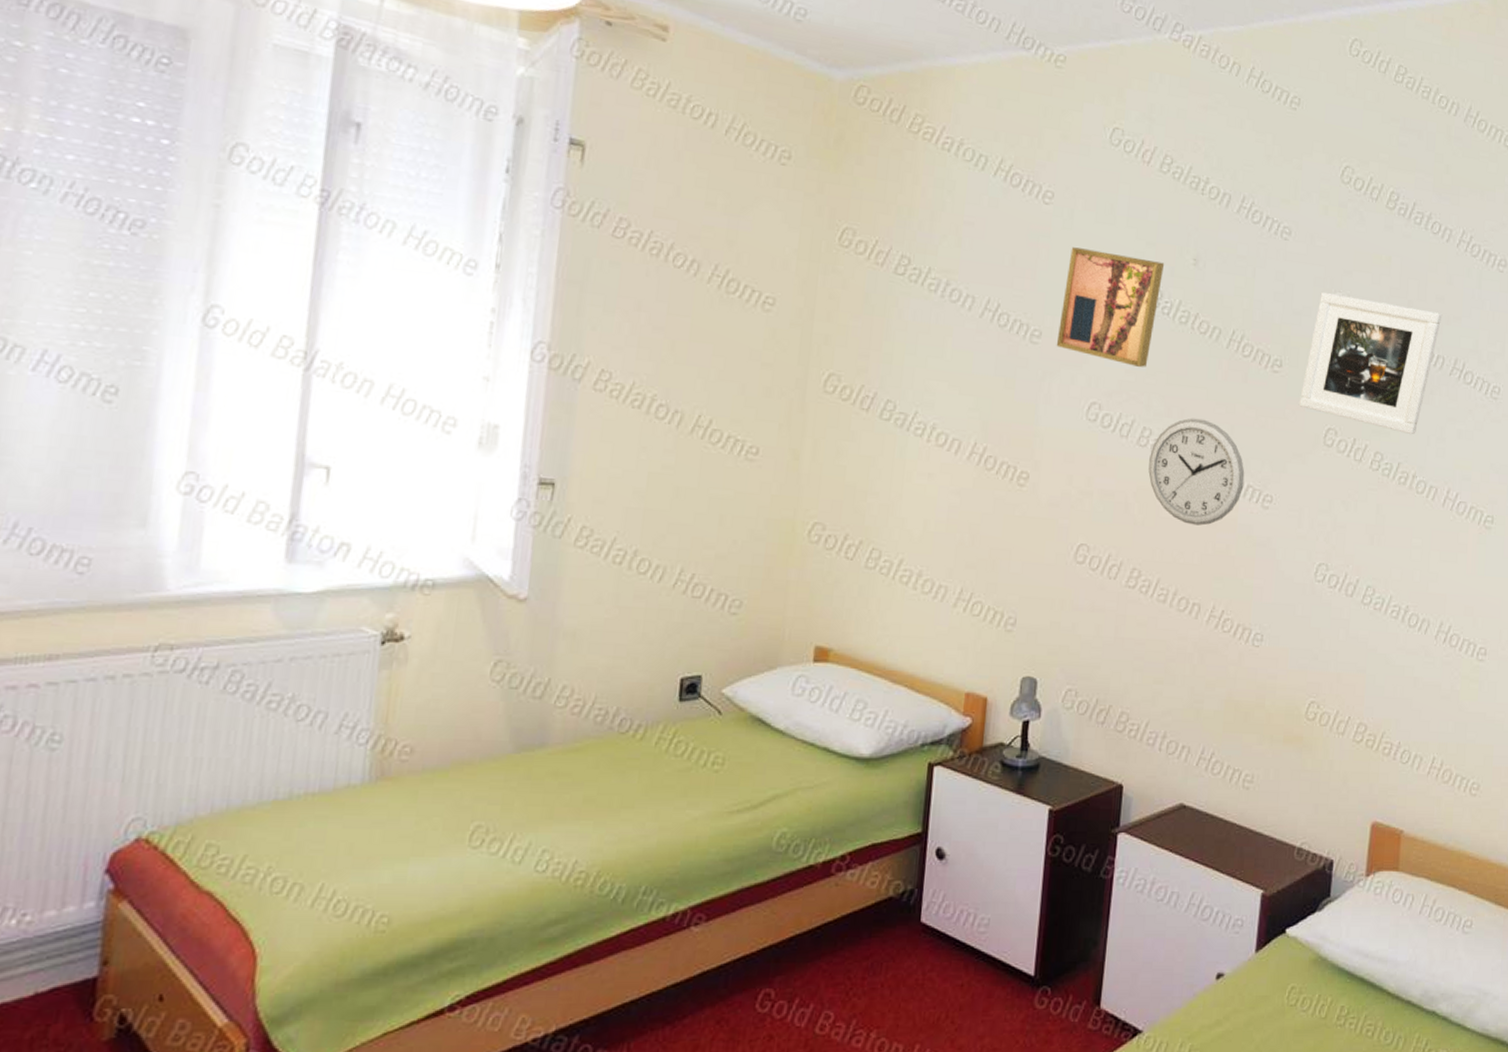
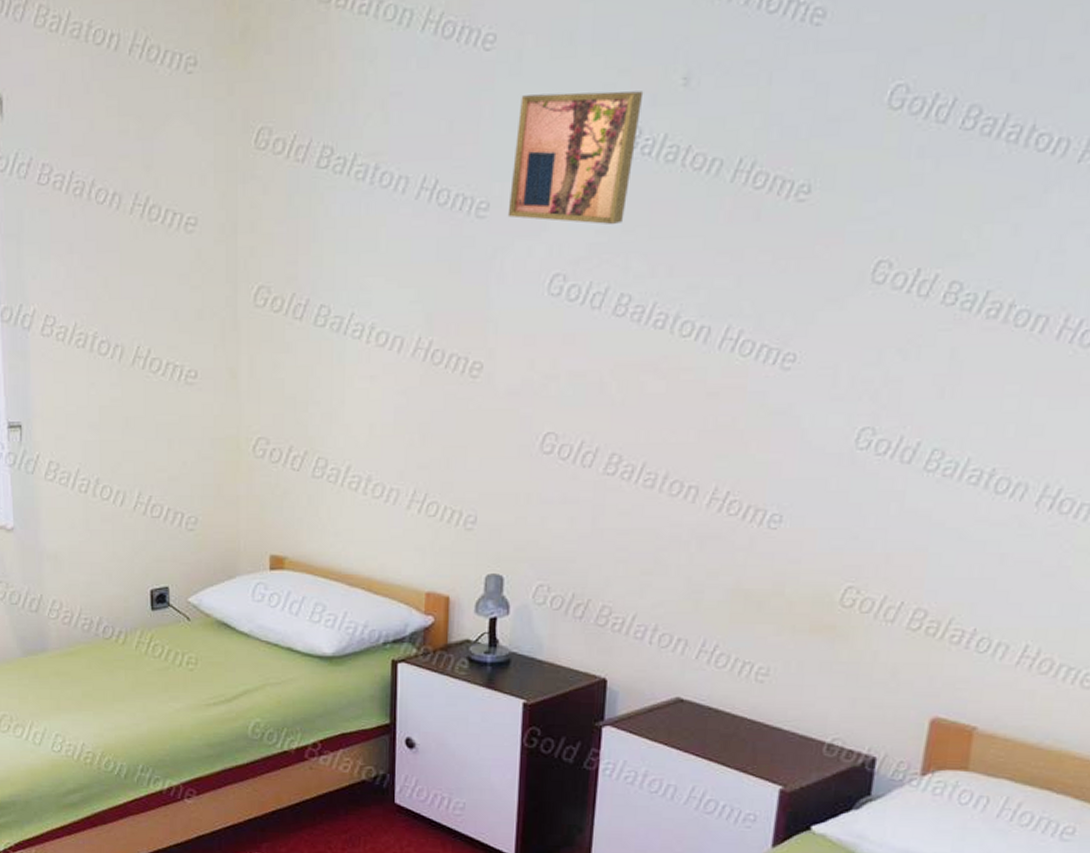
wall clock: present [1148,418,1245,526] -> none [628,273,757,399]
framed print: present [1299,291,1443,434] -> none [836,78,1070,251]

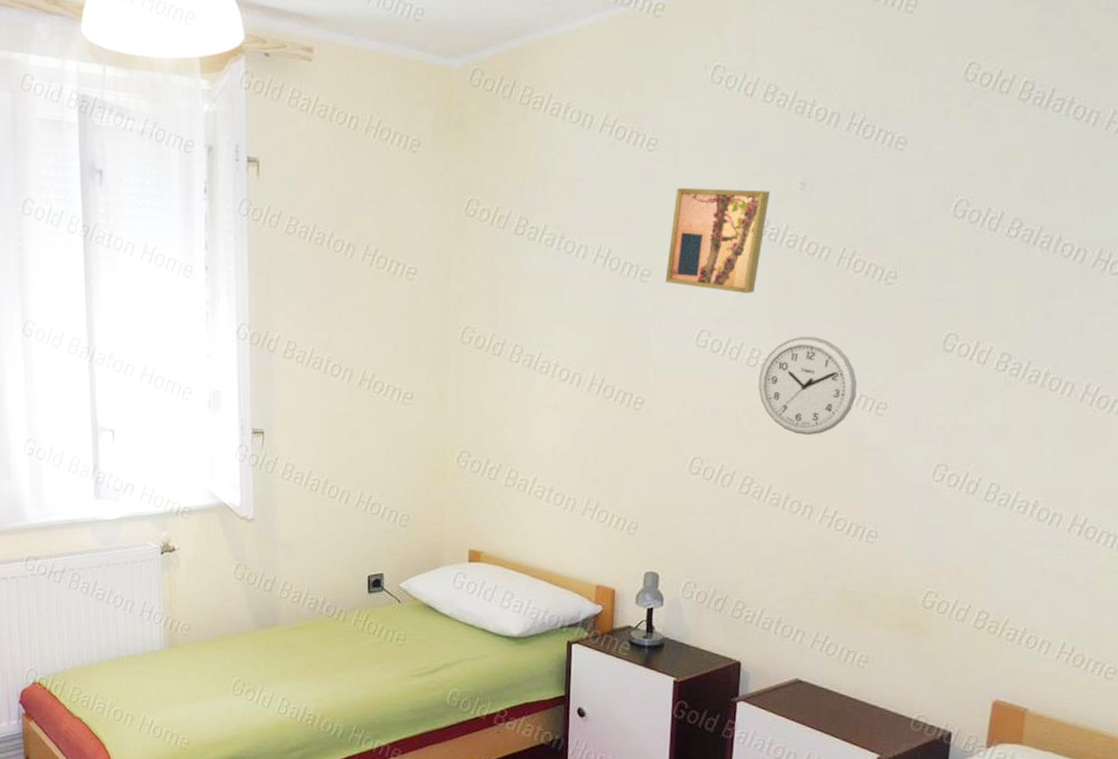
wall clock: none [628,273,757,399] -> present [758,336,857,435]

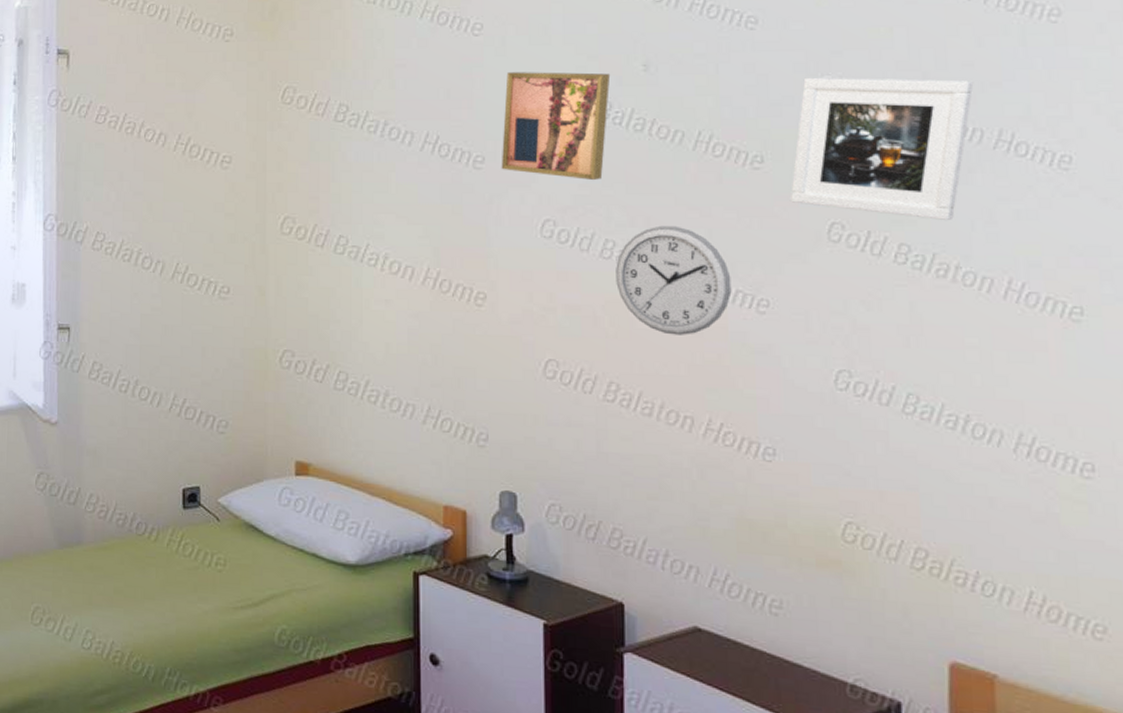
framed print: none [916,198,1086,332] -> present [791,77,974,220]

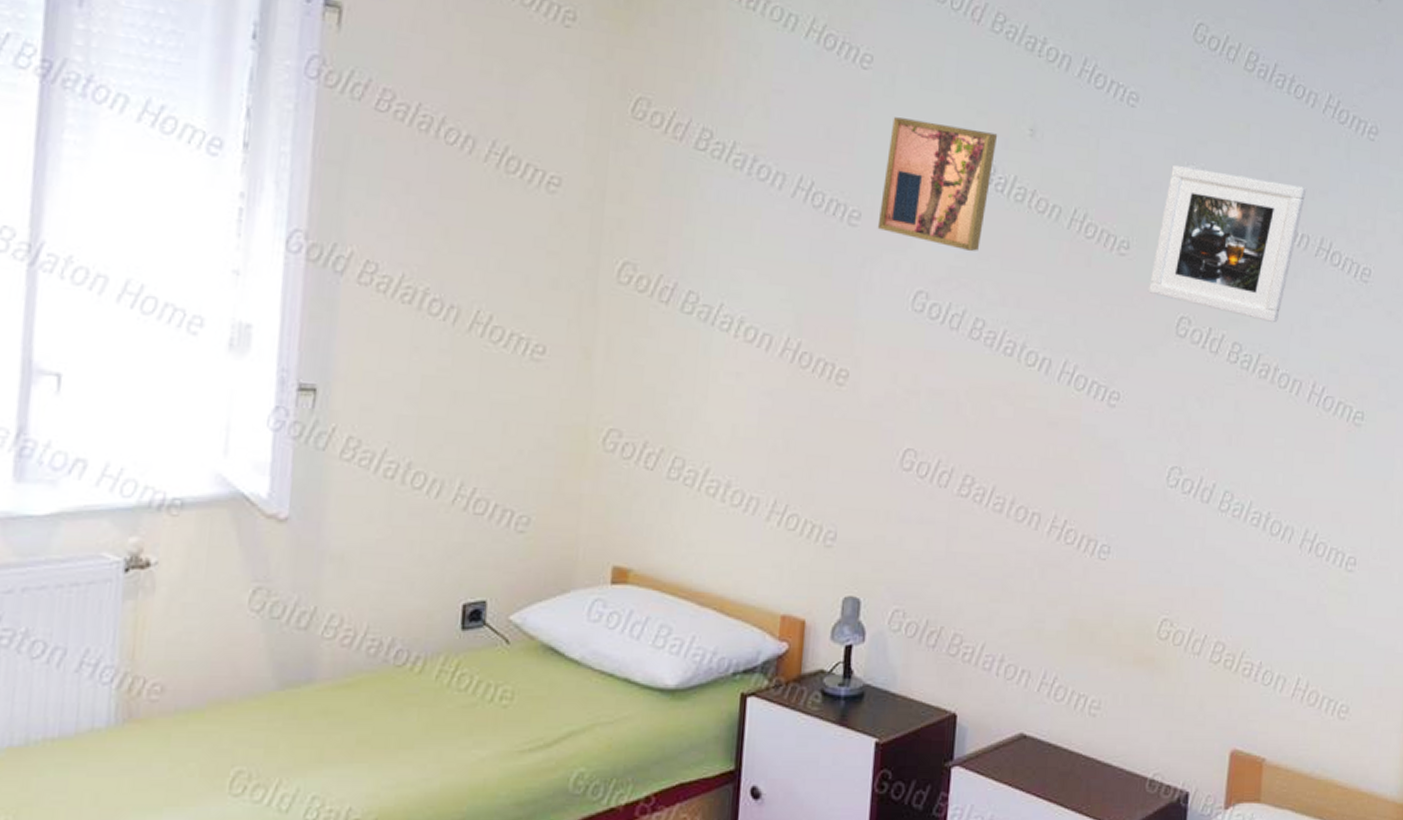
wall clock: present [616,225,732,335] -> none [982,307,1089,427]

